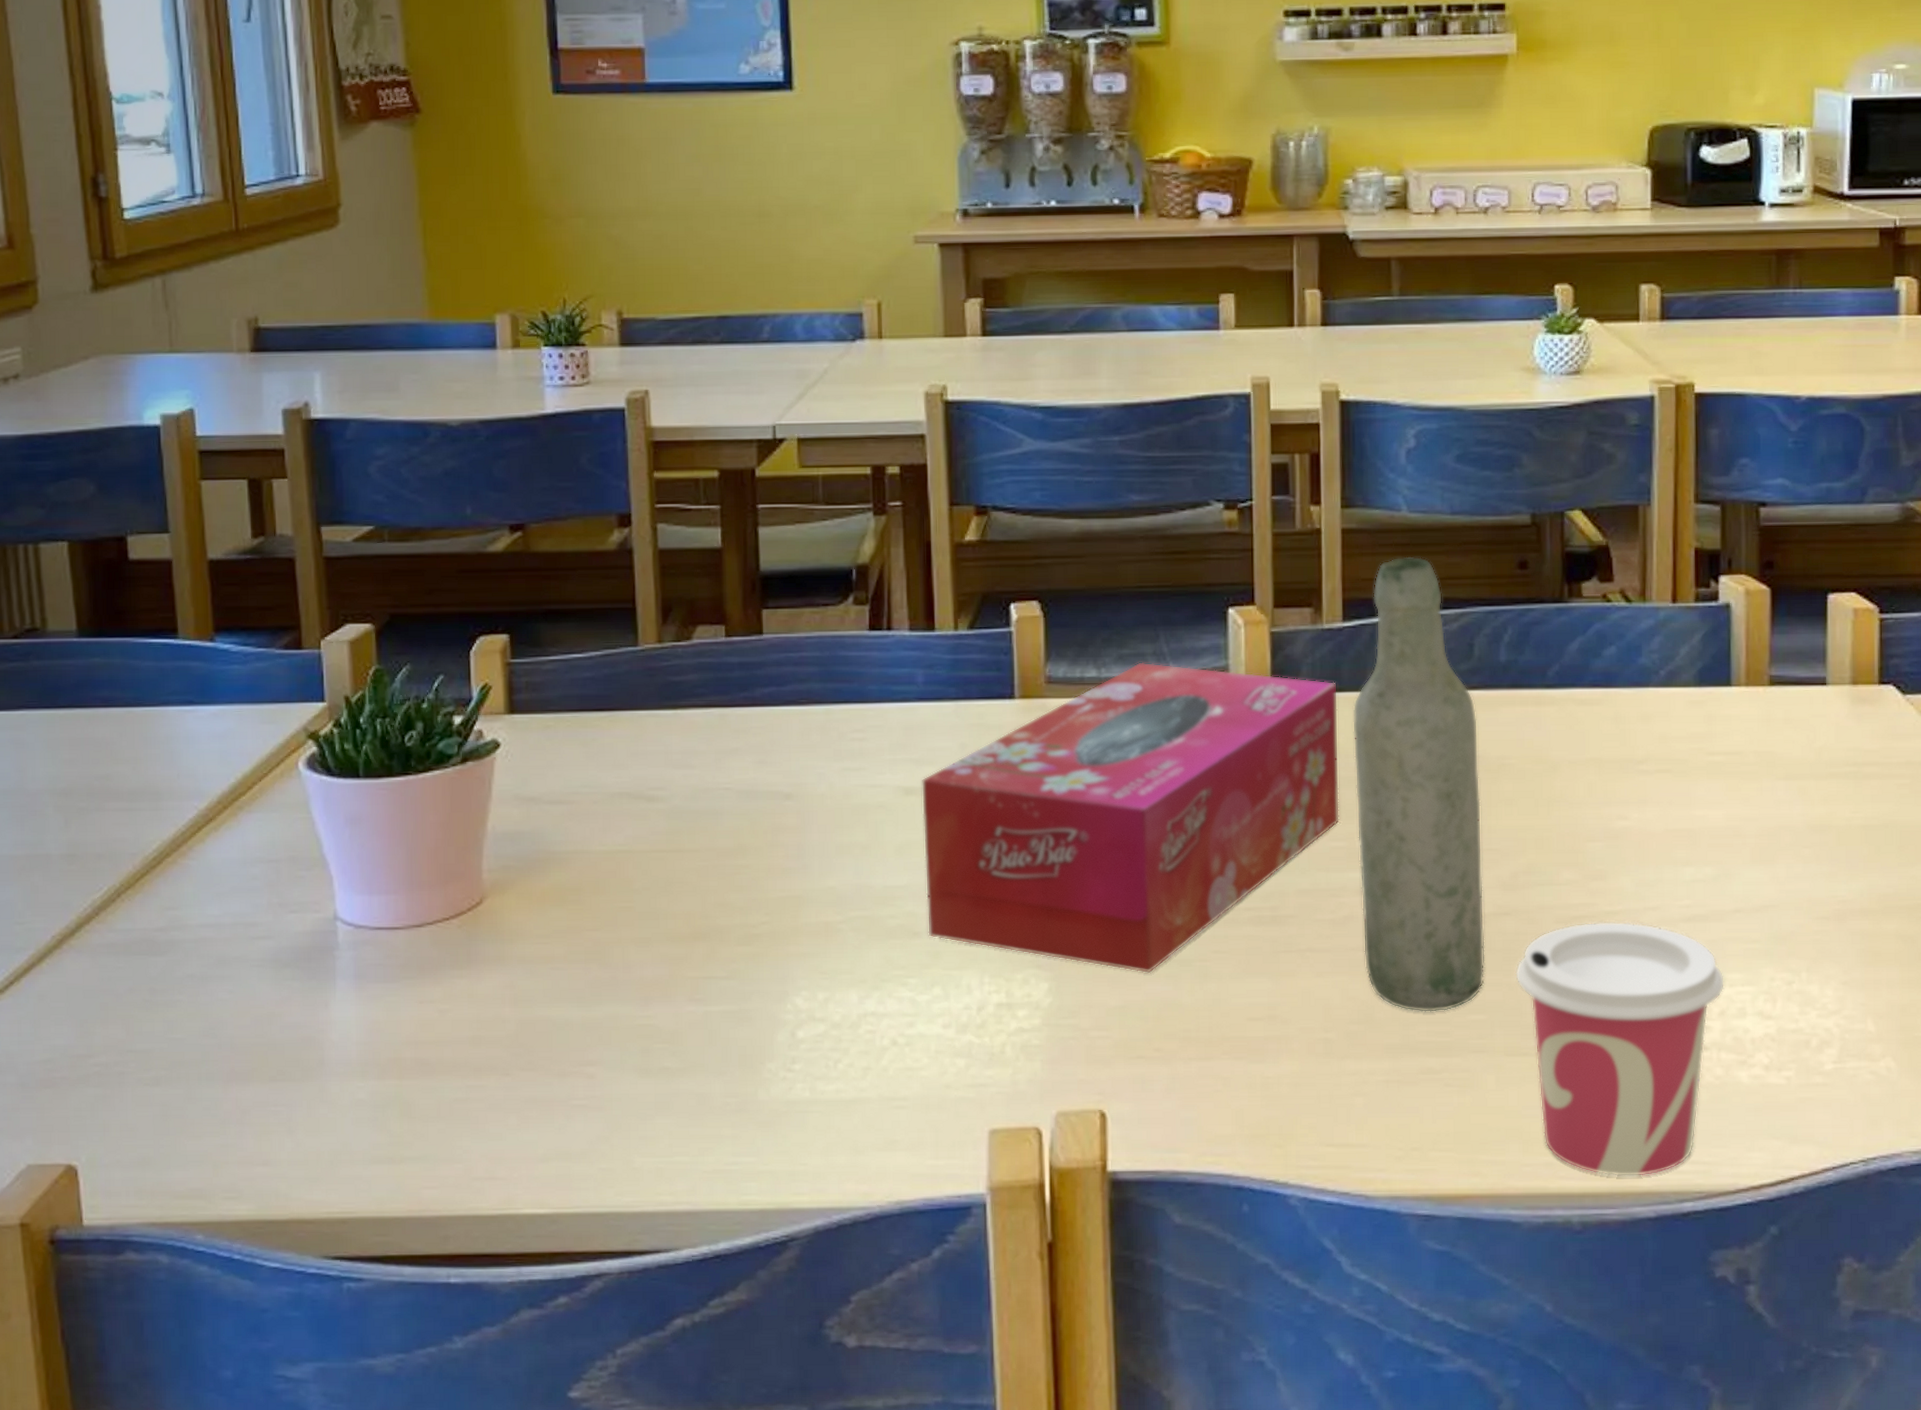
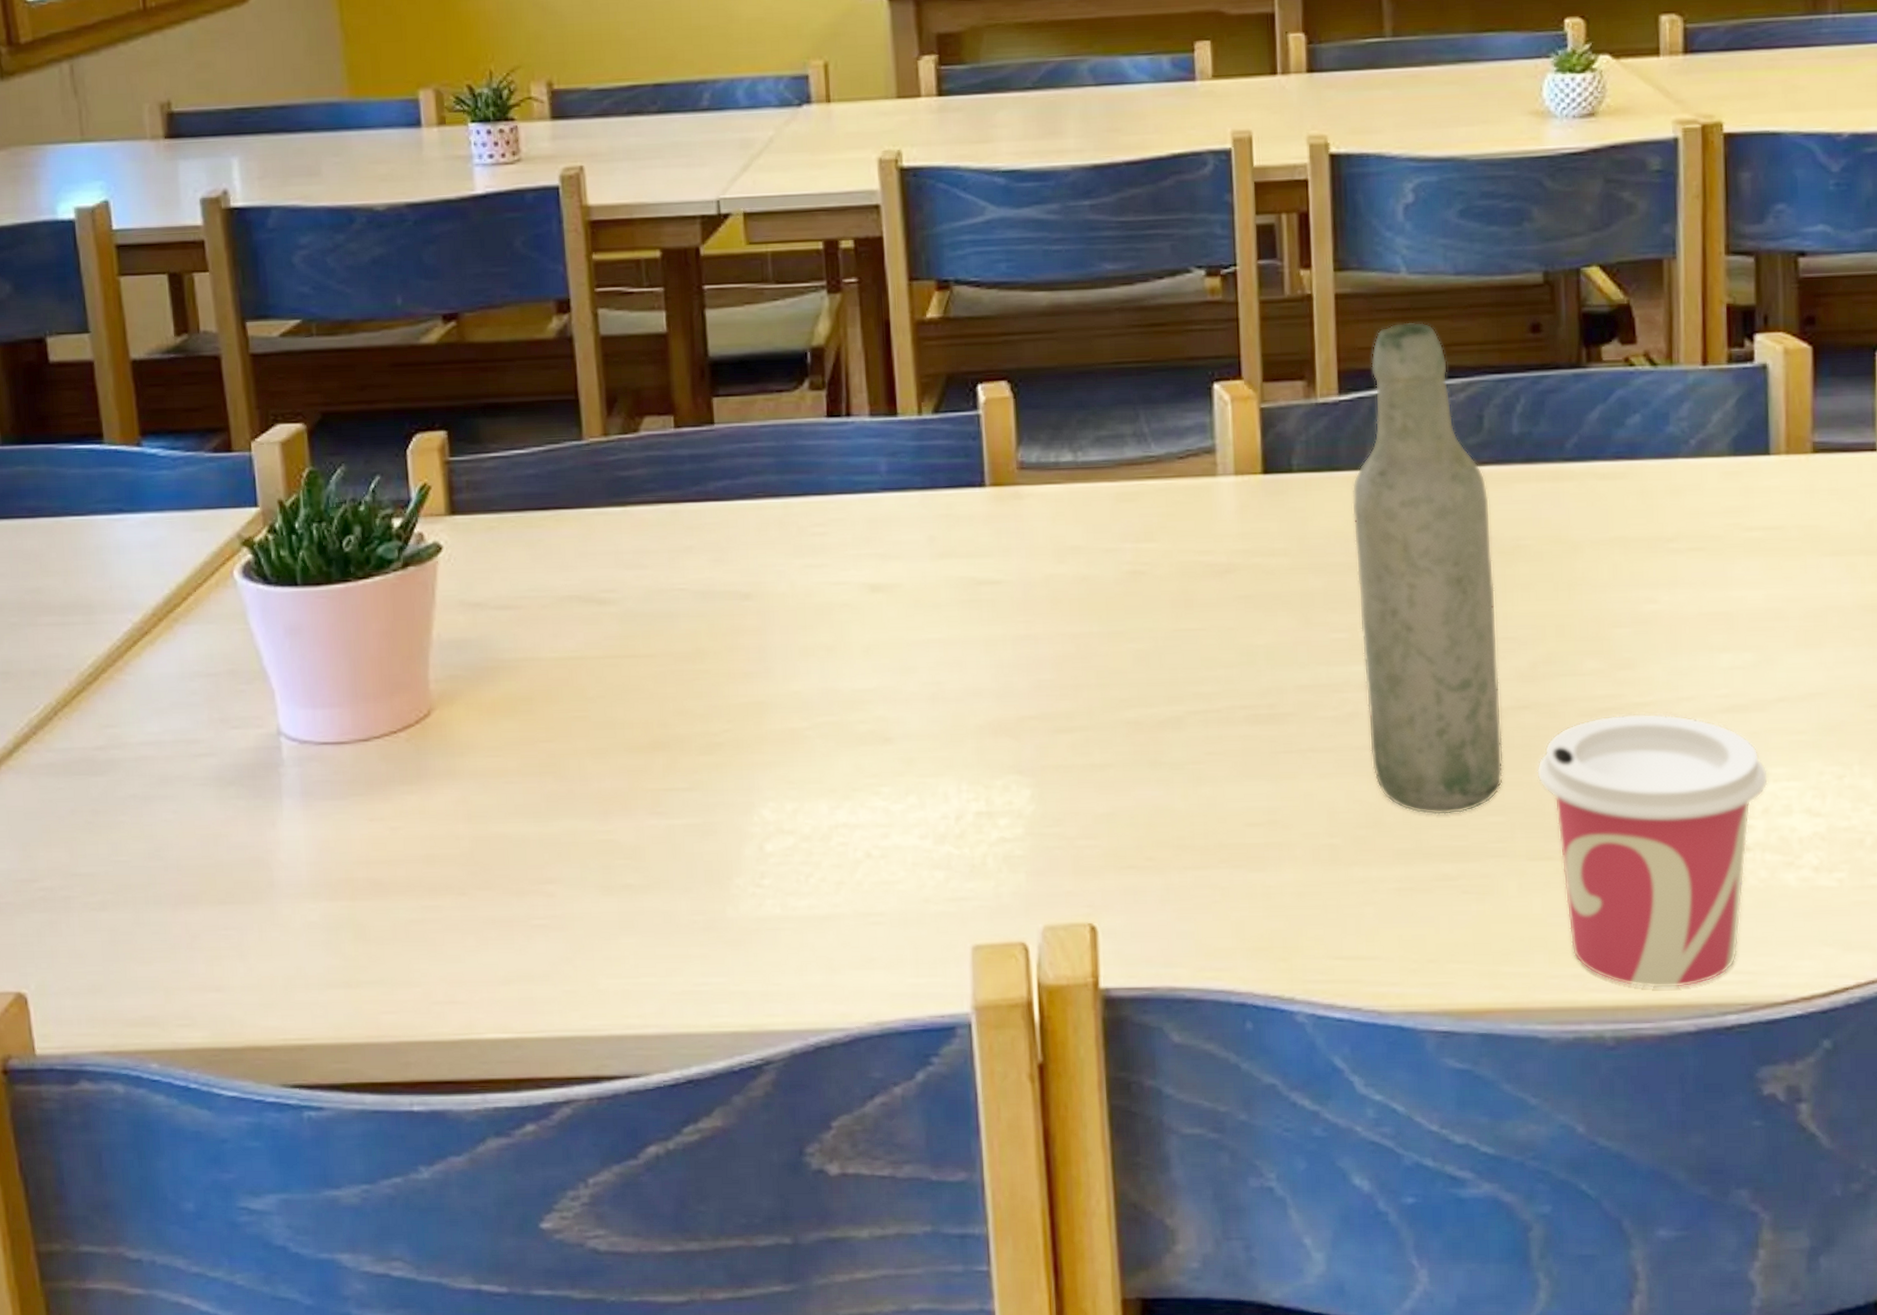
tissue box: present [921,662,1339,974] -> none [887,444,1340,778]

